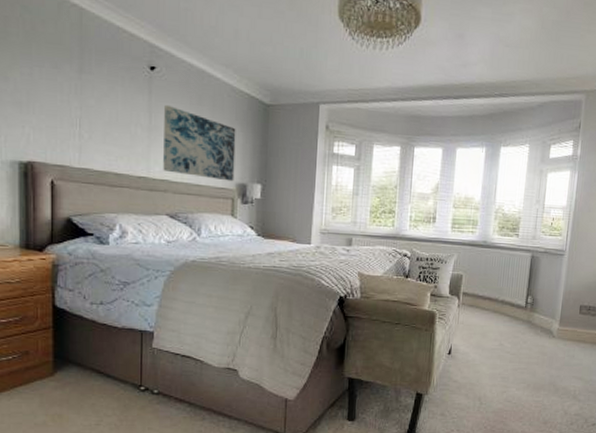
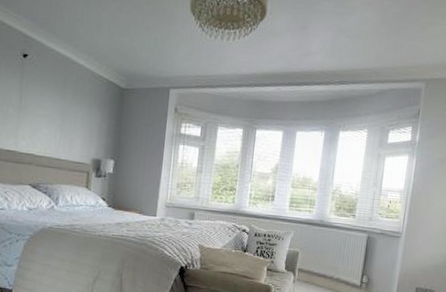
wall art: present [163,104,236,182] -> none [29,87,94,157]

